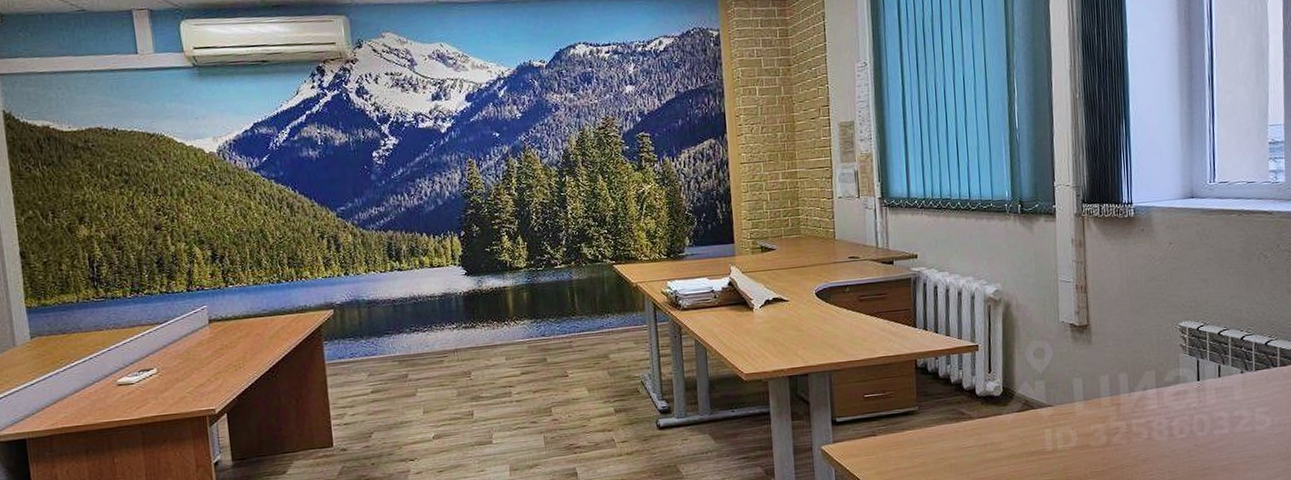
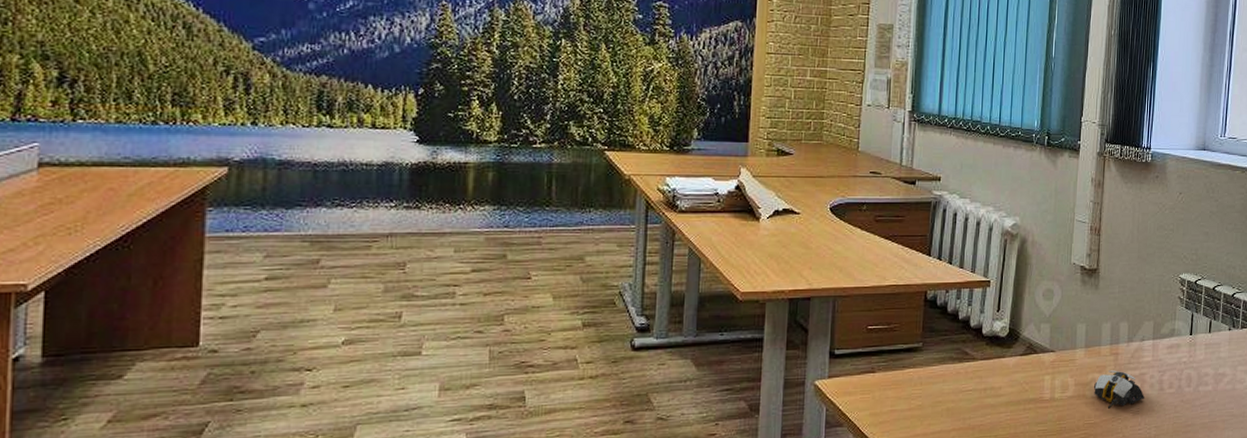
computer mouse: none [1097,419,1155,457] -> present [1093,370,1145,409]

